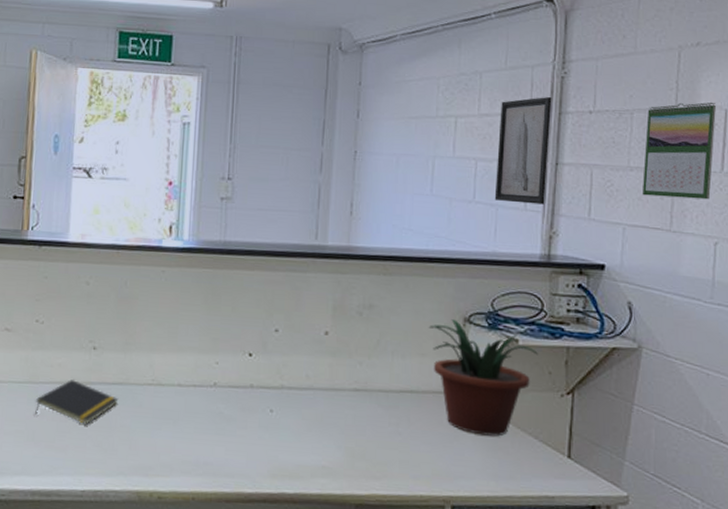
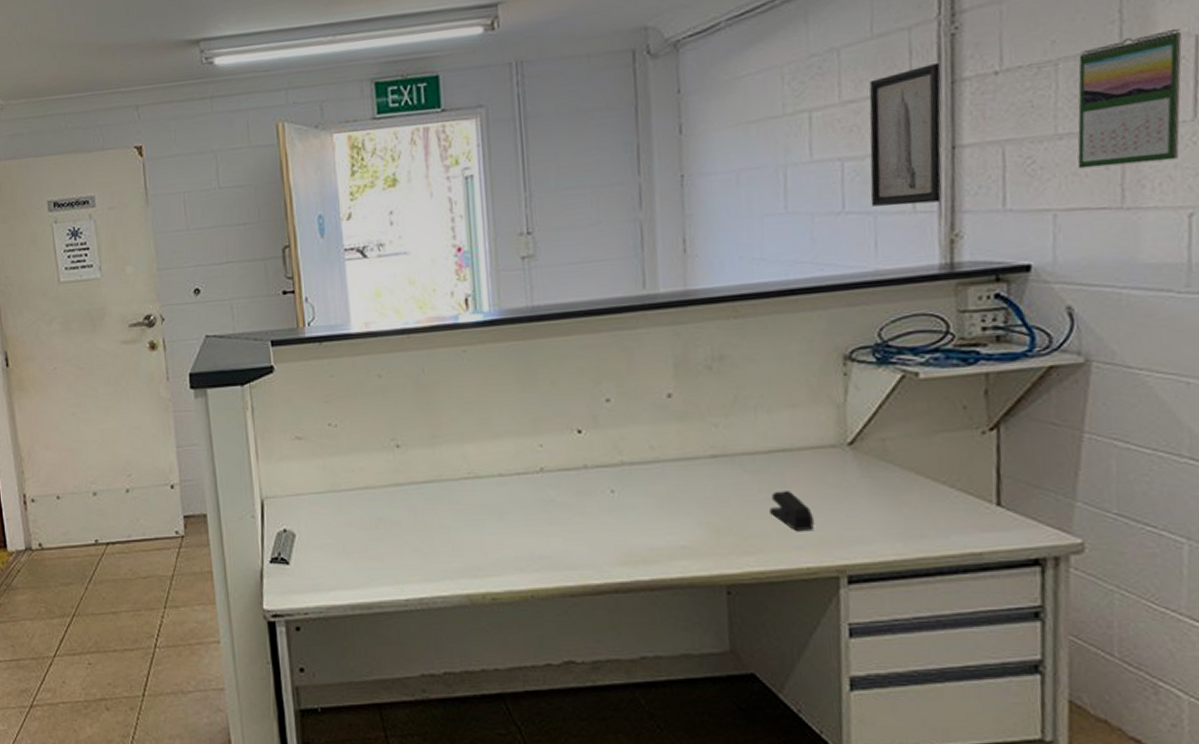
notepad: present [35,379,119,424] -> none [340,482,433,529]
stapler: none [395,426,429,463] -> present [768,490,814,530]
potted plant: present [428,319,538,436] -> none [797,359,946,491]

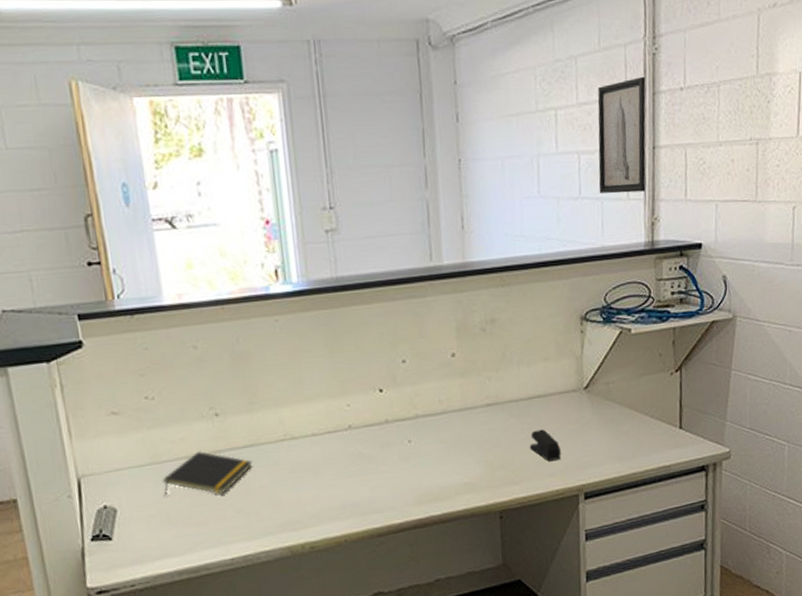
notepad: none [340,482,433,529] -> present [162,450,253,495]
calendar: present [1077,28,1182,169] -> none [730,65,792,170]

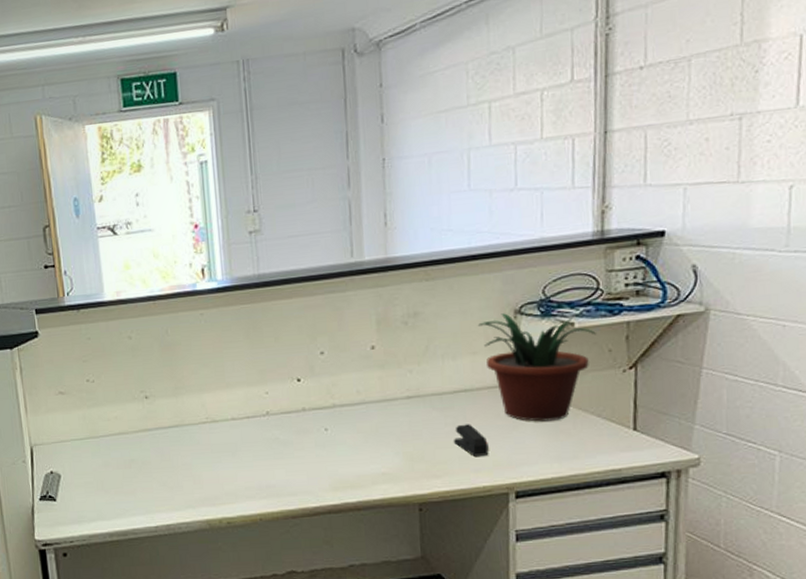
notepad: present [162,450,253,495] -> none [98,428,177,468]
potted plant: none [548,320,649,424] -> present [477,313,596,422]
wall art: present [597,77,646,194] -> none [538,60,597,184]

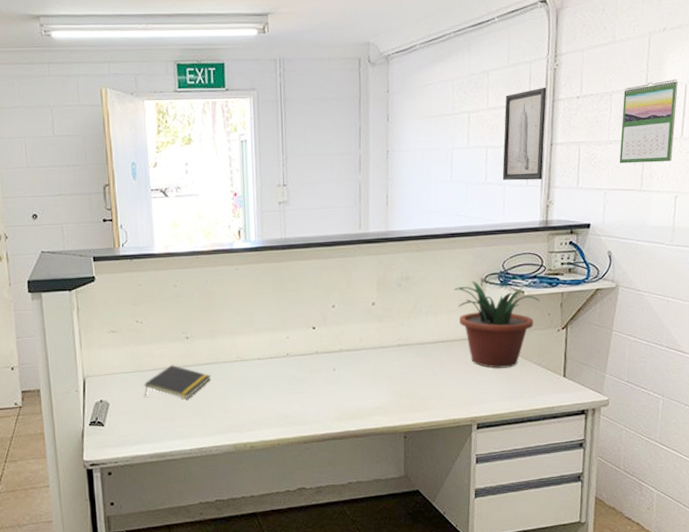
notepad: none [98,428,177,468] -> present [143,364,211,399]
stapler: present [453,424,489,456] -> none [432,368,459,395]
wall art: none [538,60,597,184] -> present [502,88,547,181]
calendar: none [704,29,789,149] -> present [619,78,678,164]

